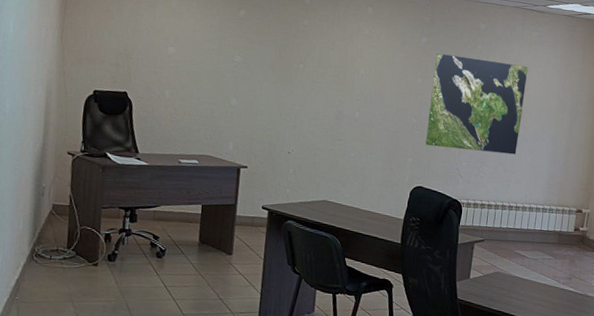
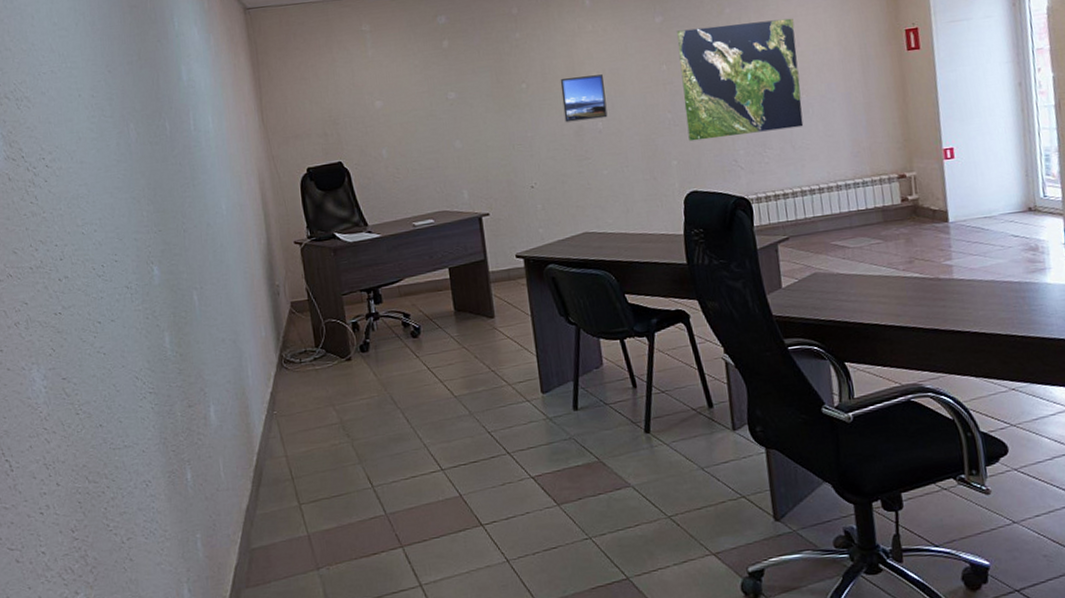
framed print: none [329,68,369,110] -> present [560,74,608,123]

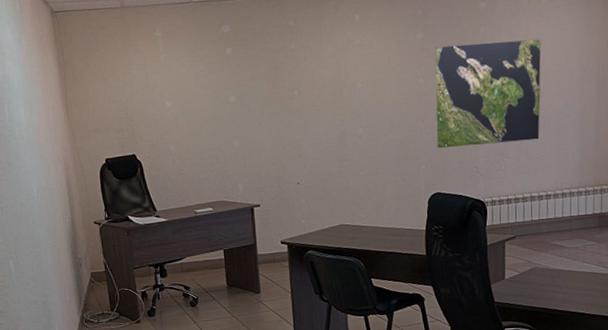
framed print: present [560,74,608,123] -> none [328,85,368,128]

